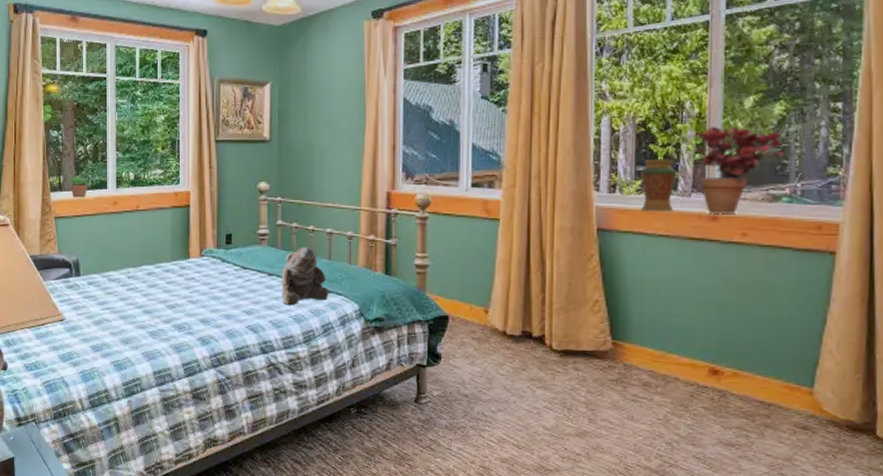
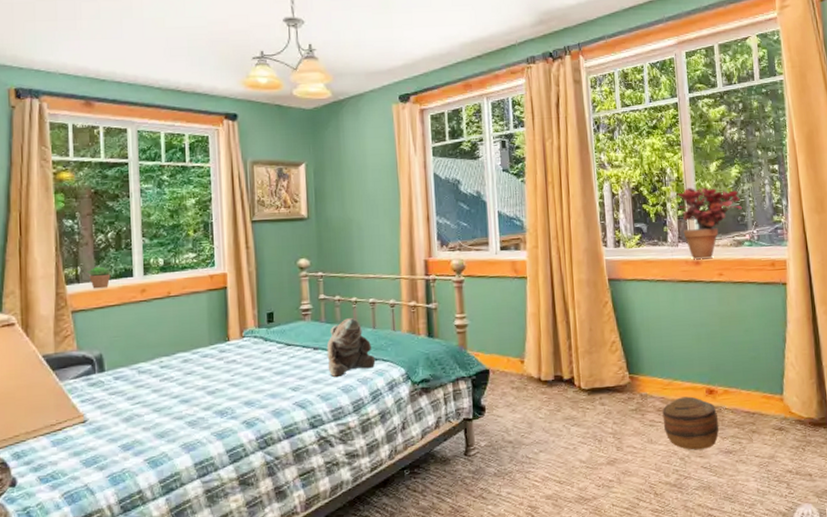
decorative vase: present [641,158,677,213] -> none [638,216,666,261]
basket: none [649,373,722,437] -> present [662,396,720,450]

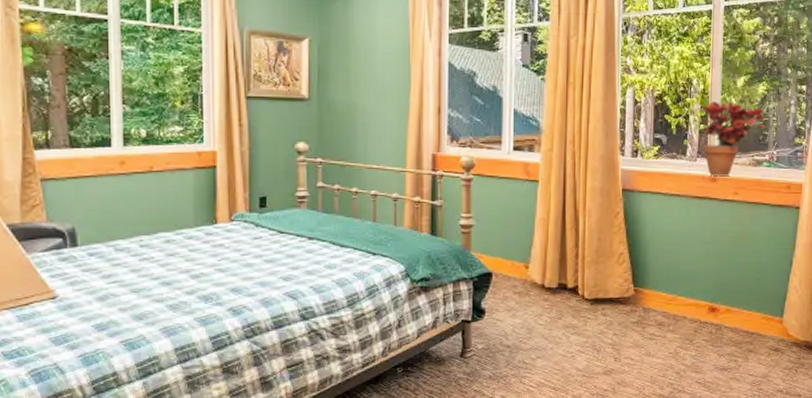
succulent plant: present [86,266,112,289] -> none [58,132,88,157]
stuffed animal: present [326,318,376,378] -> none [322,209,374,270]
basket: present [662,396,720,450] -> none [663,313,718,366]

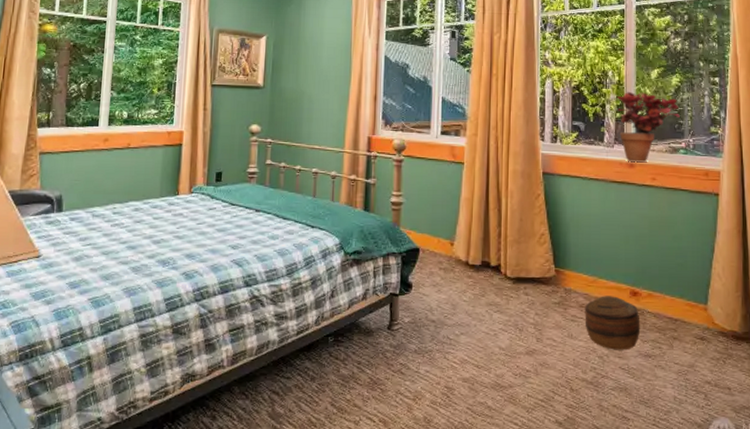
basket: none [663,313,718,366] -> present [585,296,641,350]

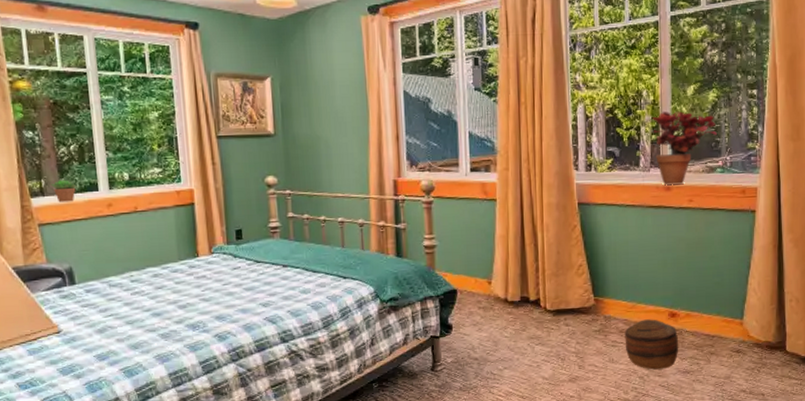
succulent plant: none [57,113,80,134] -> present [50,179,77,203]

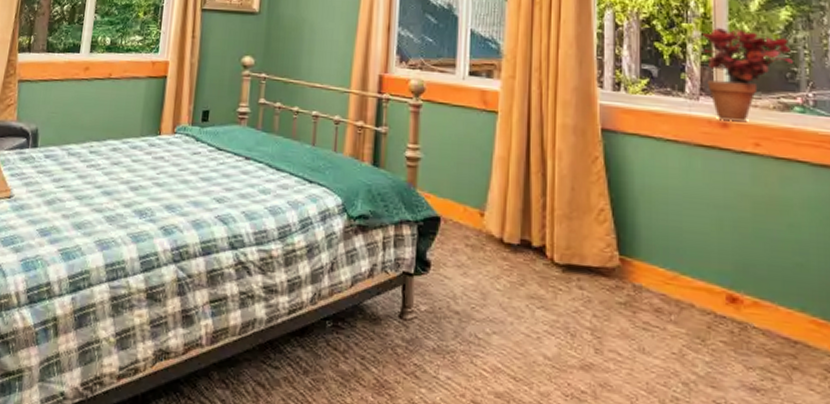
succulent plant: present [50,179,77,203] -> none [38,38,62,61]
basket: present [624,319,679,370] -> none [661,299,743,378]

